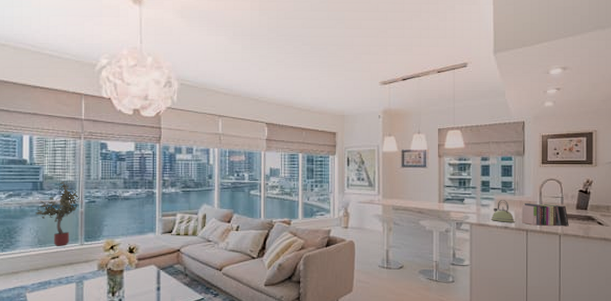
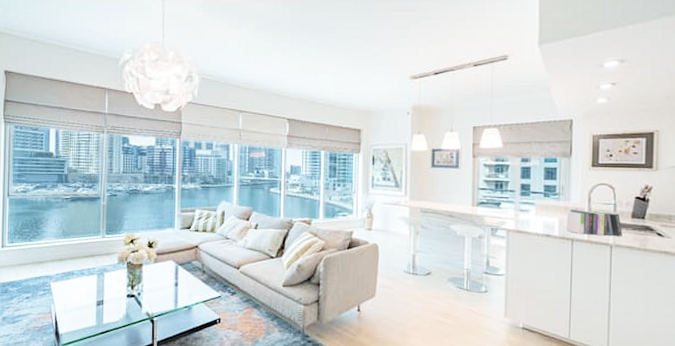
potted tree: present [36,182,80,247] -> none [60,175,102,239]
kettle: present [491,199,515,222] -> none [530,204,558,230]

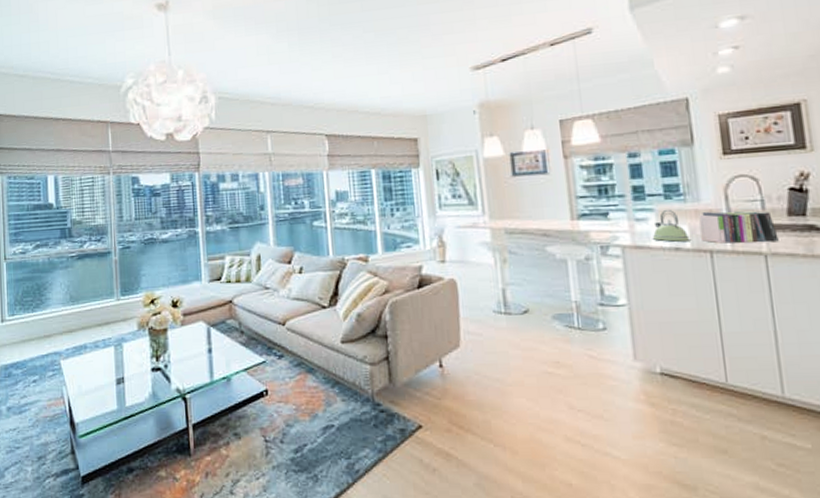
kettle: none [530,204,558,230] -> present [652,209,690,242]

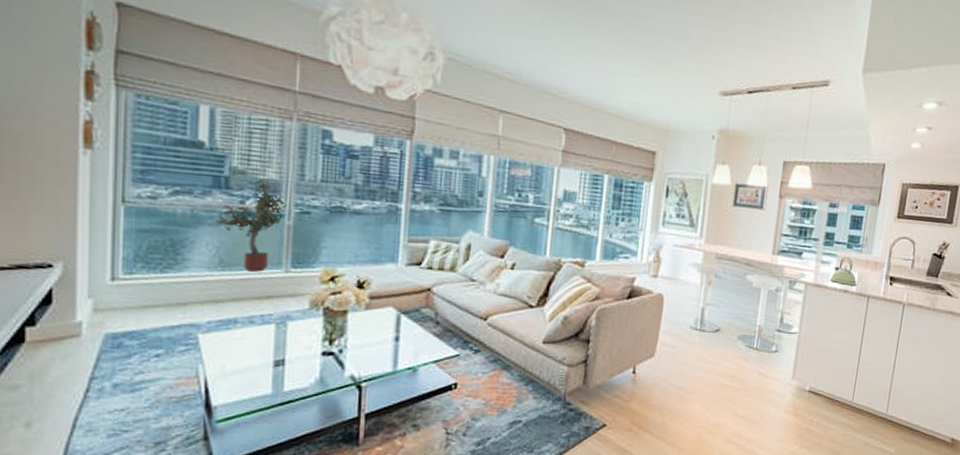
potted tree: none [65,226,113,304] -> present [216,179,287,273]
books: present [699,210,779,244] -> none [864,264,917,295]

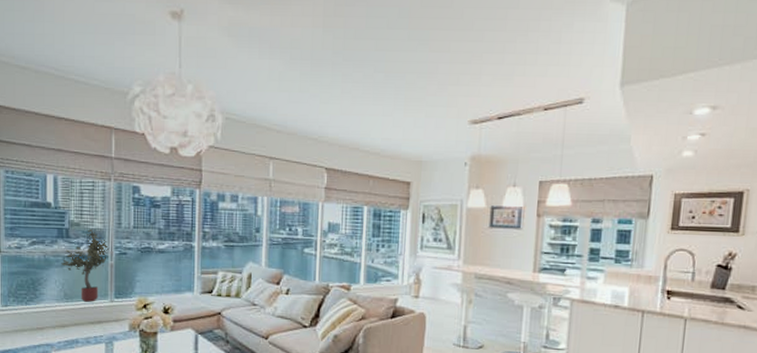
kettle: present [829,256,857,286] -> none [597,271,629,301]

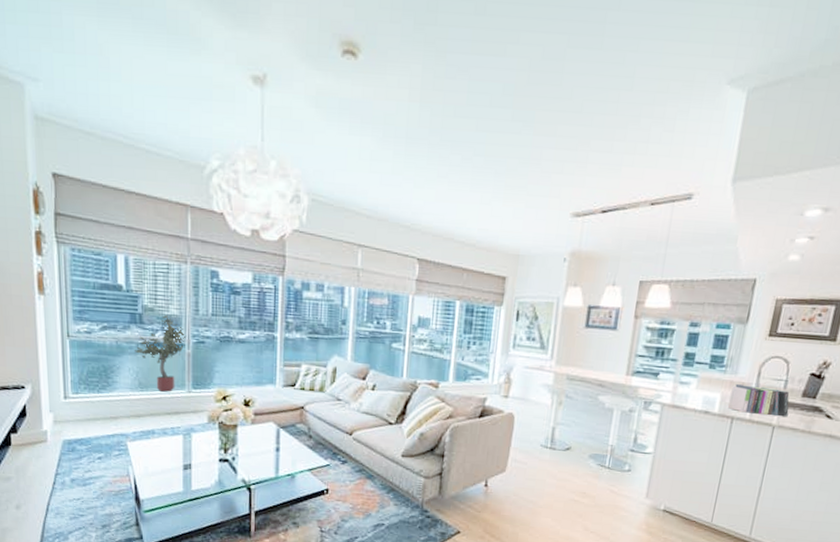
books: none [638,278,700,309] -> present [728,384,790,417]

